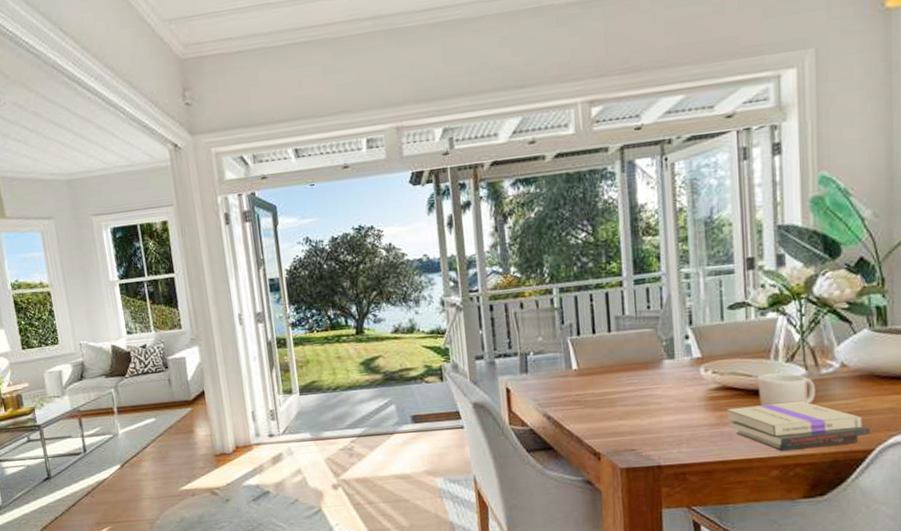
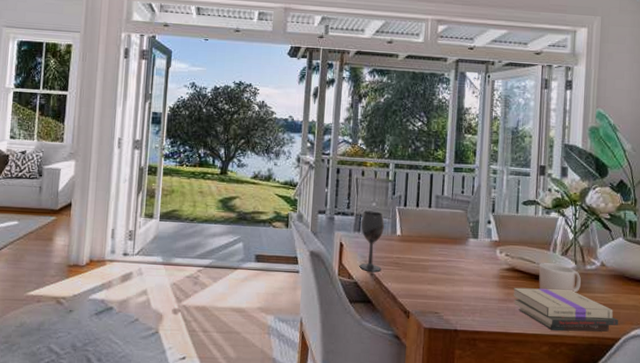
wine glass: none [527,346,560,416] -> present [359,211,384,273]

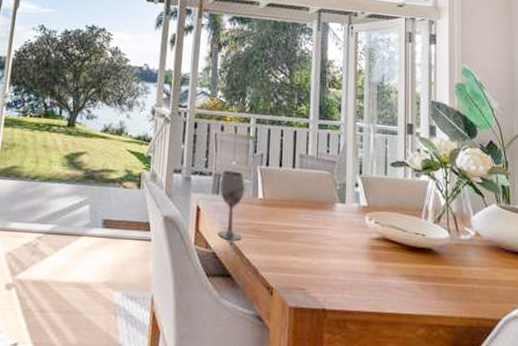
books: present [513,287,619,332] -> none [384,259,498,312]
mug: present [538,263,582,293] -> none [410,231,457,266]

